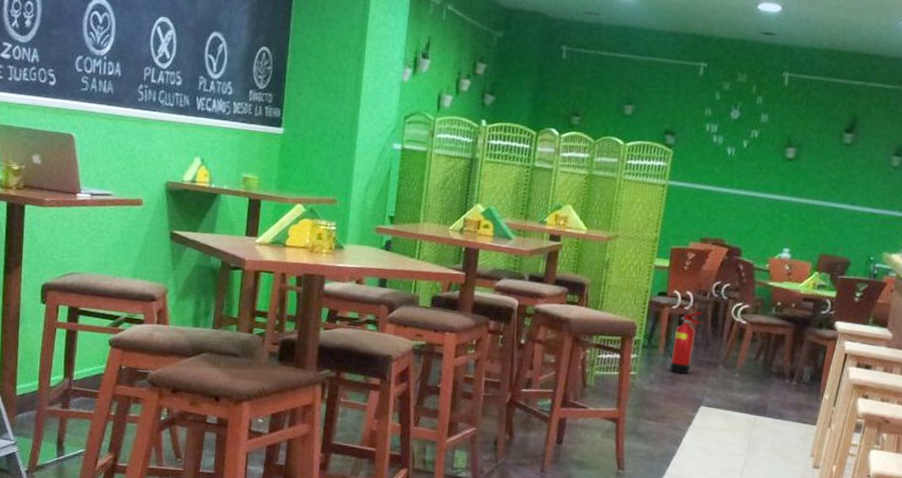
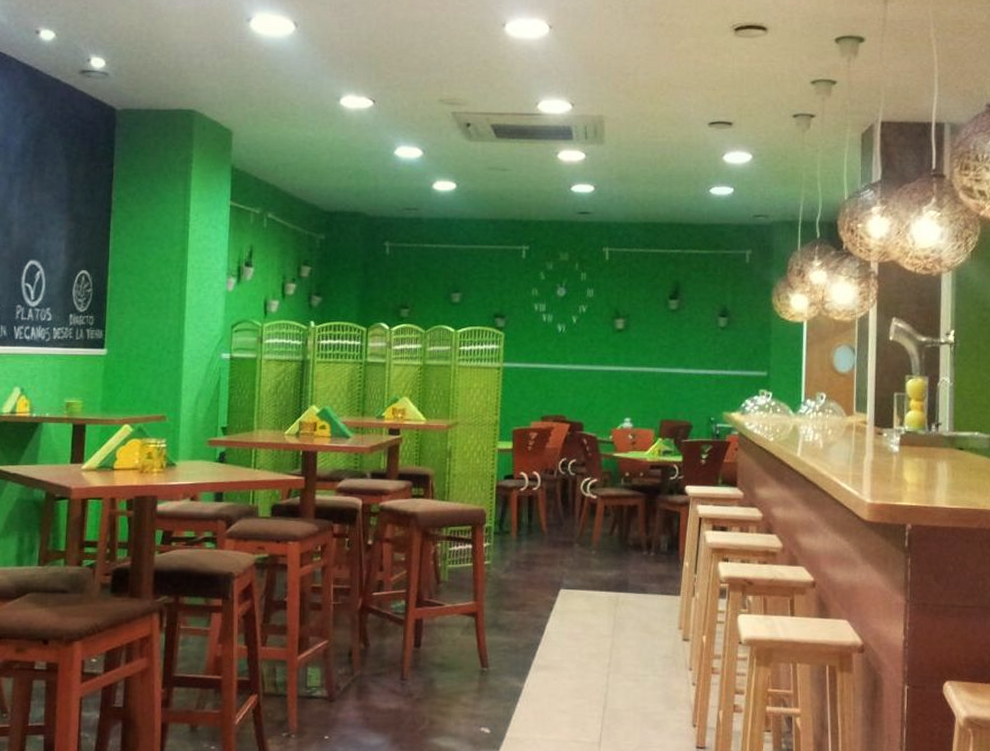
fire extinguisher: present [664,311,702,374] -> none [516,491,551,557]

